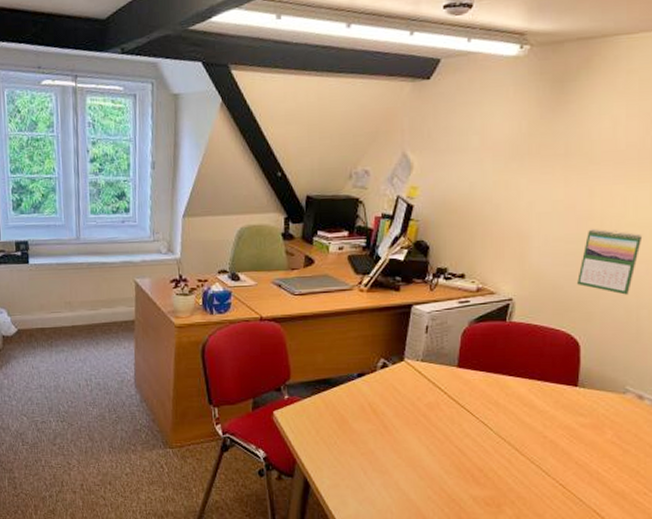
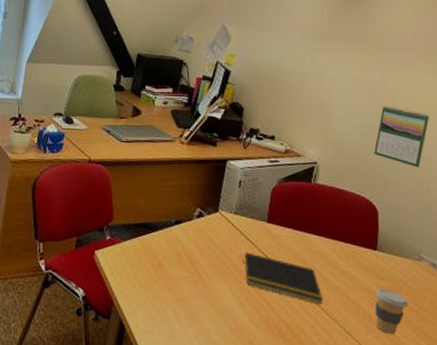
notepad: none [432,400,519,446] -> present [243,252,324,305]
coffee cup: none [574,425,611,470] -> present [375,288,409,334]

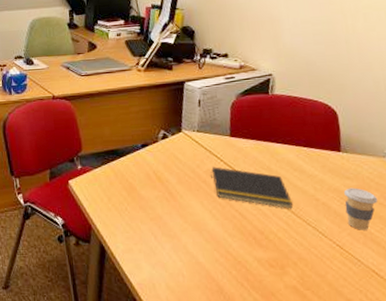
calendar: present [374,105,430,168] -> none [327,11,379,68]

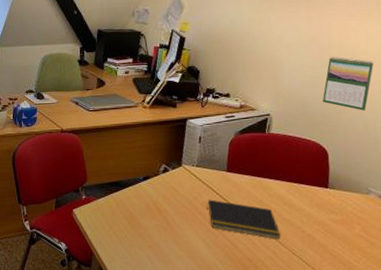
calendar: none [327,11,379,68] -> present [323,56,374,111]
coffee cup: present [344,187,378,230] -> none [328,221,359,260]

